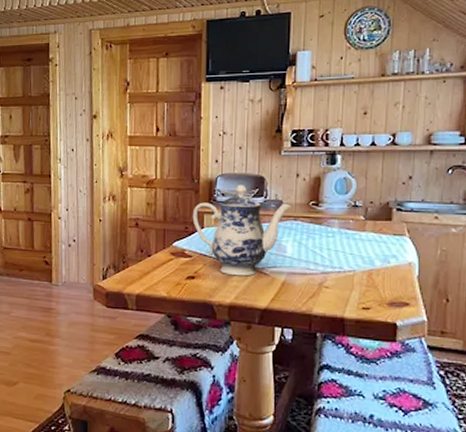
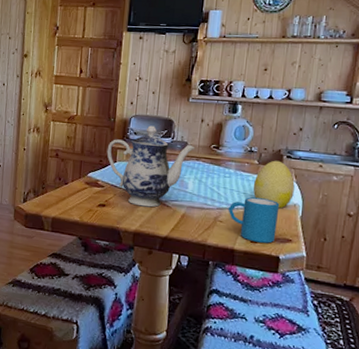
mug: none [334,258,393,309] -> present [228,197,280,243]
decorative egg: none [360,214,408,269] -> present [253,160,295,209]

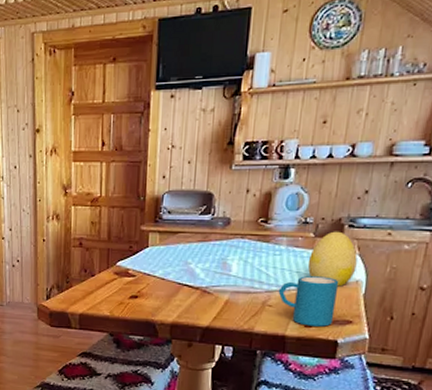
teapot: present [106,125,194,208] -> none [137,201,239,296]

